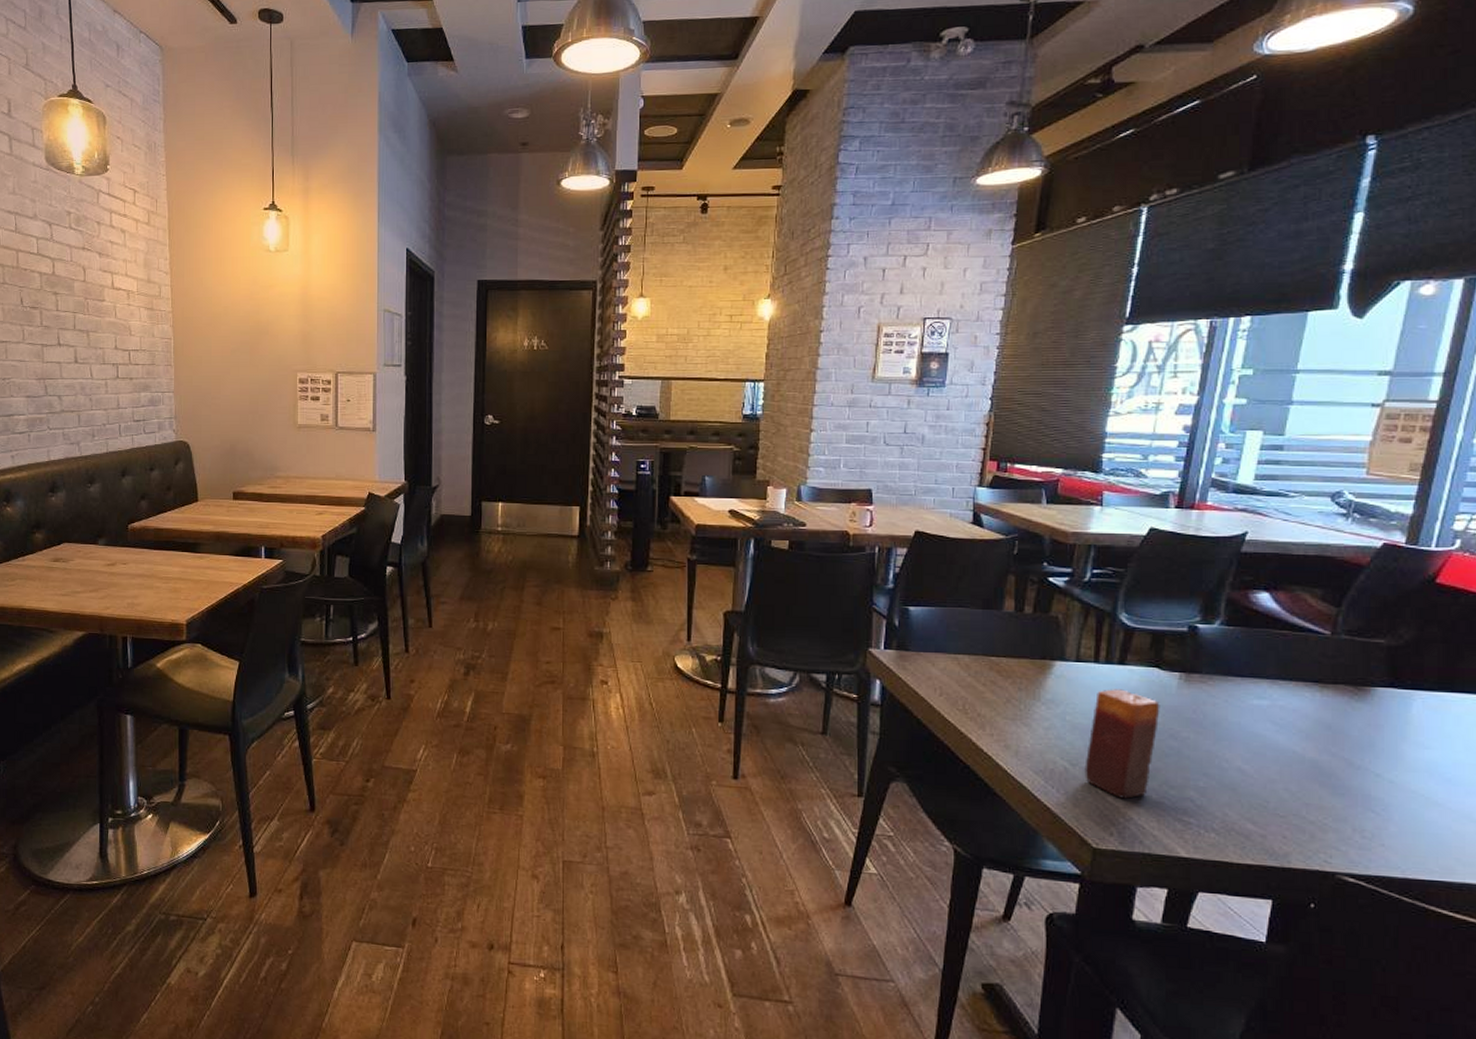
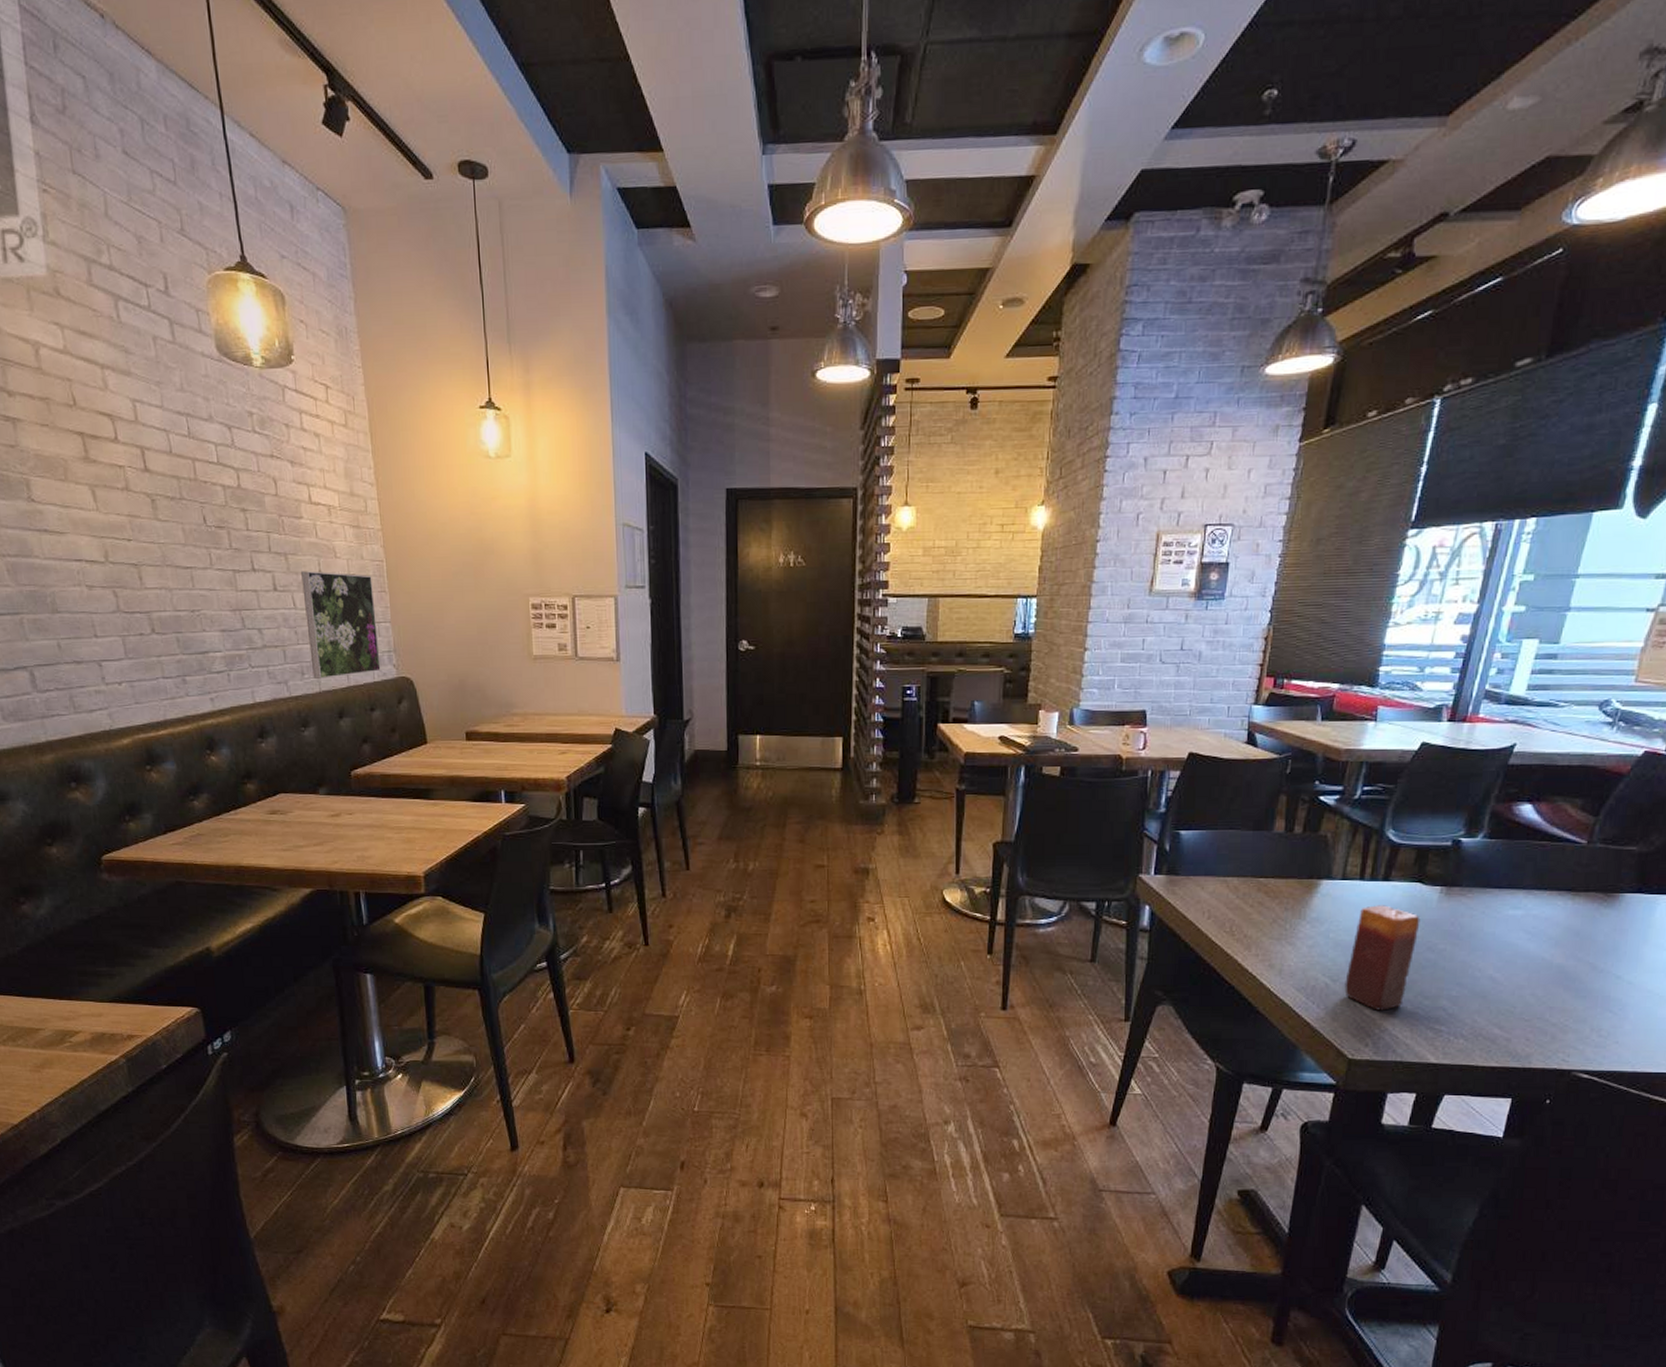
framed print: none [99,346,162,441] -> present [301,571,381,679]

